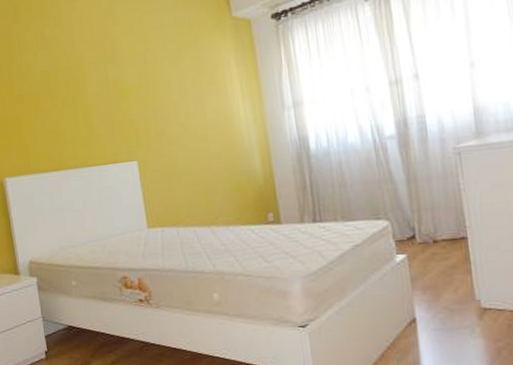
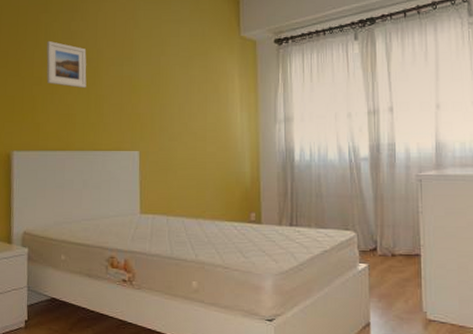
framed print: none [22,53,71,101] -> present [46,41,87,89]

